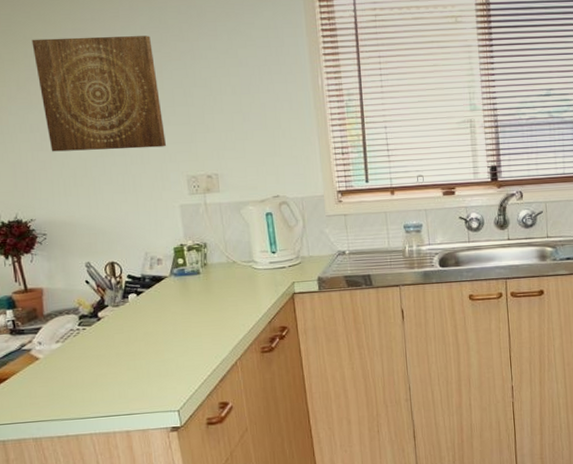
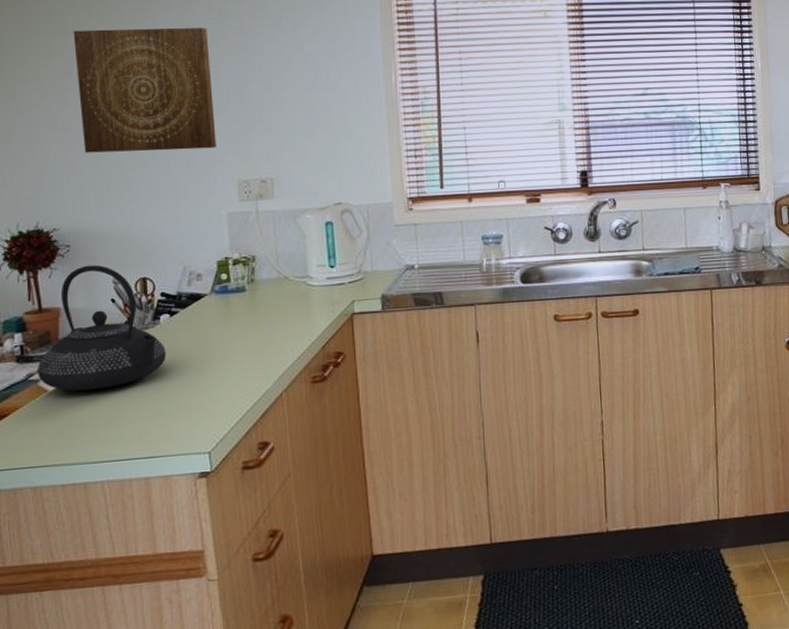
teapot: none [28,251,136,359] -> present [38,264,166,391]

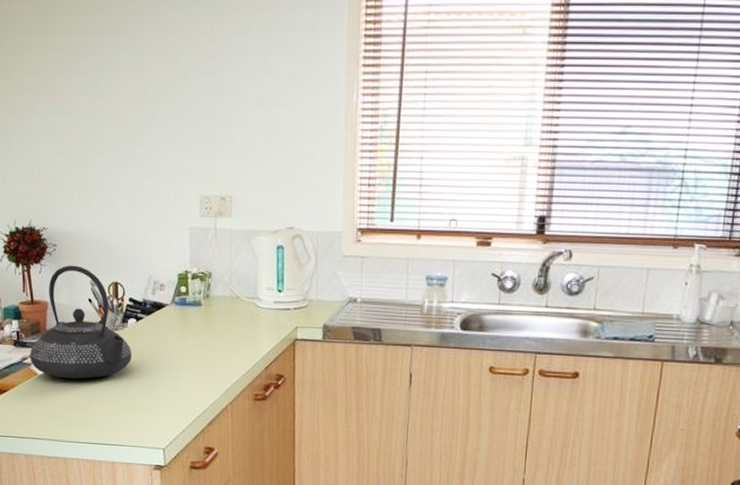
wall art: present [73,28,216,153] -> none [61,31,183,161]

